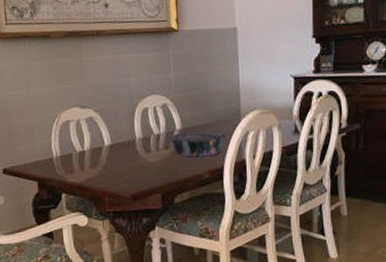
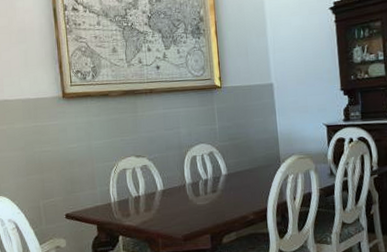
decorative bowl: present [169,130,227,158] -> none [216,175,268,200]

